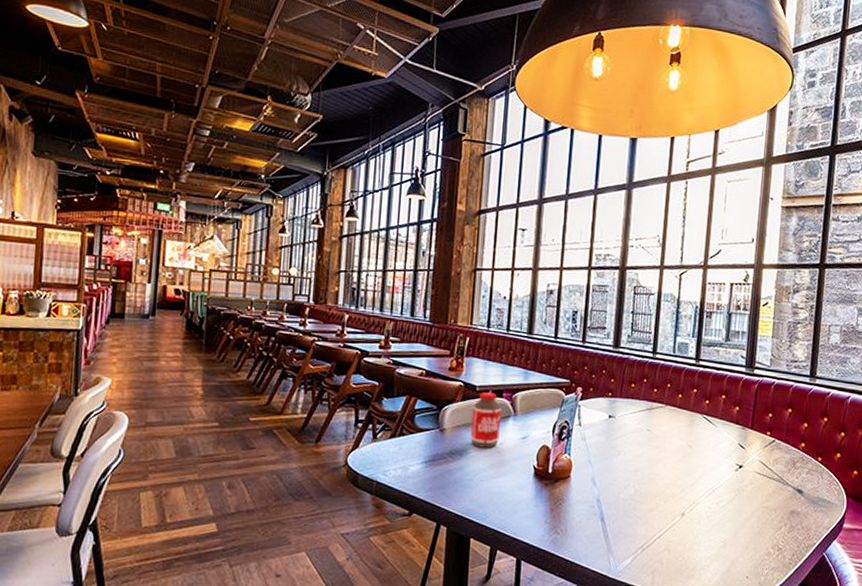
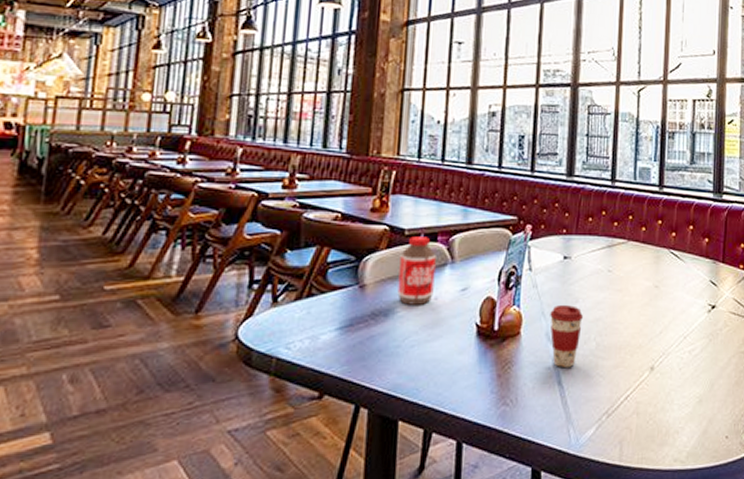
coffee cup: none [596,456,624,508] -> present [550,305,583,369]

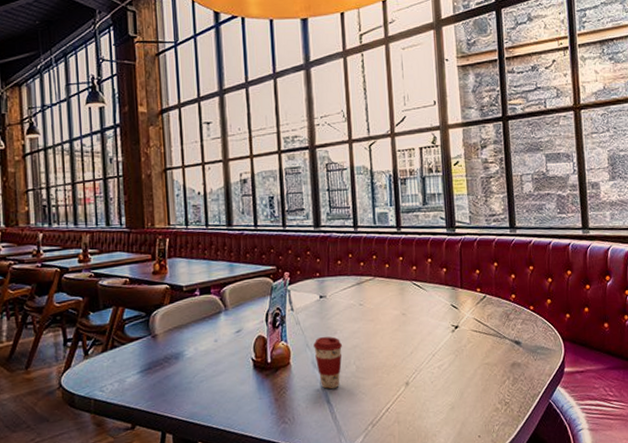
bottle: present [397,236,436,305] -> none [182,291,213,348]

